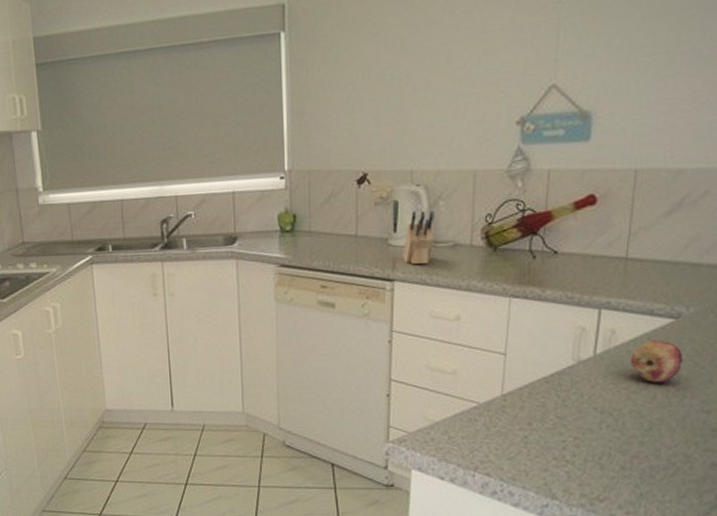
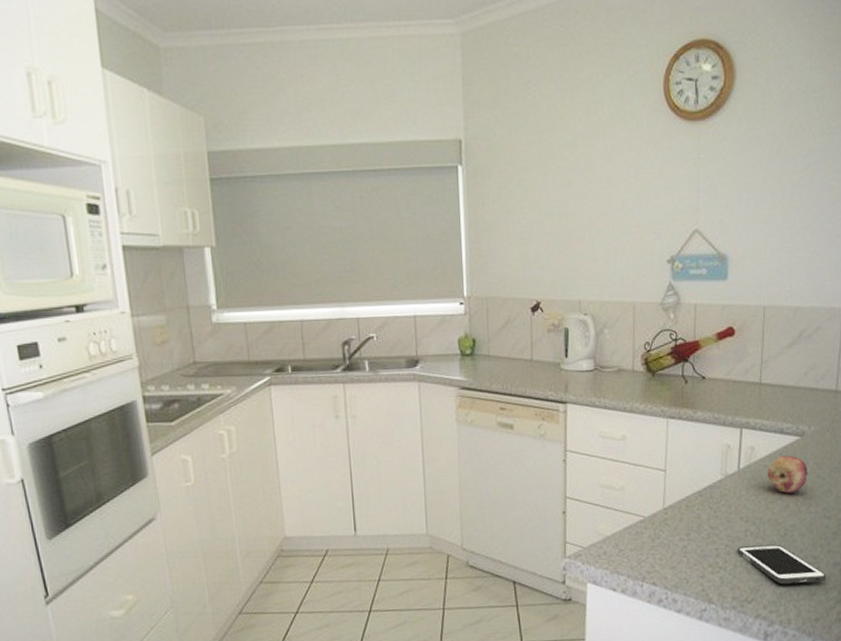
knife block: present [402,210,435,265] -> none [573,338,602,388]
cell phone: none [589,439,701,484] -> present [737,544,827,585]

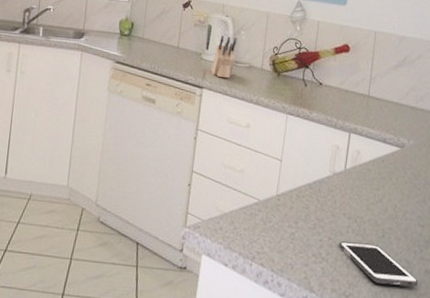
knife block: none [573,338,602,388] -> present [210,35,237,79]
fruit: present [767,455,807,494] -> none [370,162,405,198]

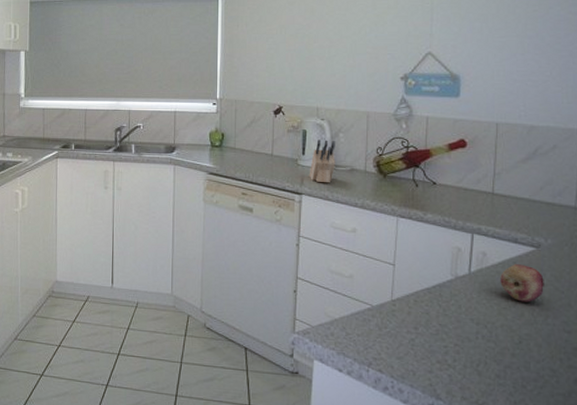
cell phone: present [339,241,418,287] -> none [467,348,567,397]
fruit: none [370,162,405,198] -> present [500,264,544,302]

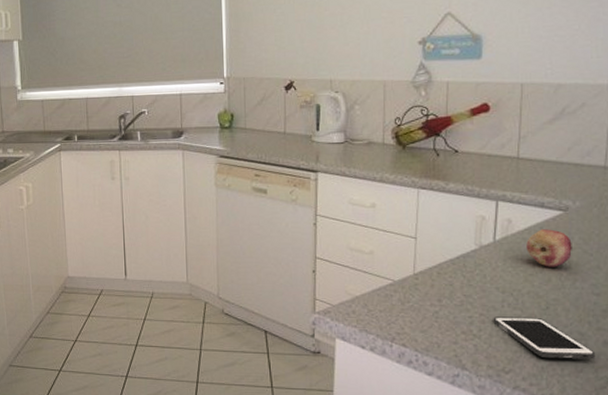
knife block: present [309,139,336,183] -> none [324,113,352,159]
cell phone: none [467,348,567,397] -> present [493,317,596,359]

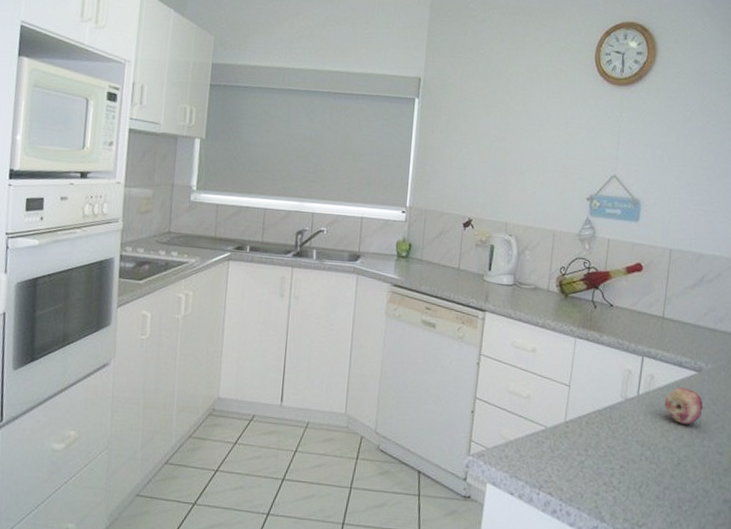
cell phone: present [493,317,596,359] -> none [631,469,717,517]

